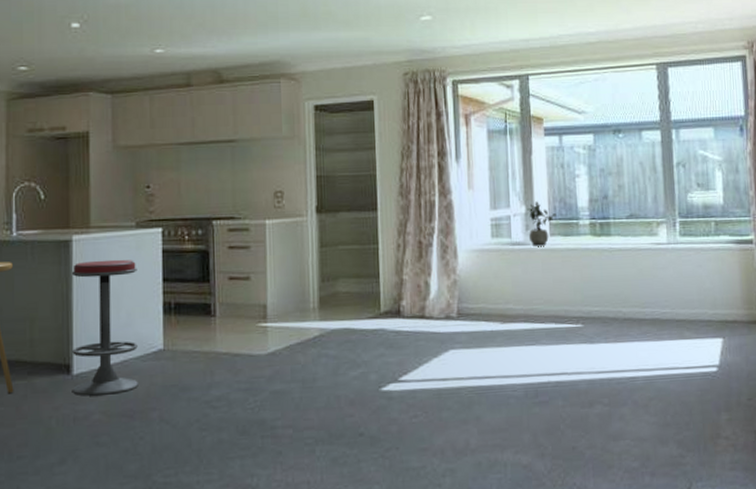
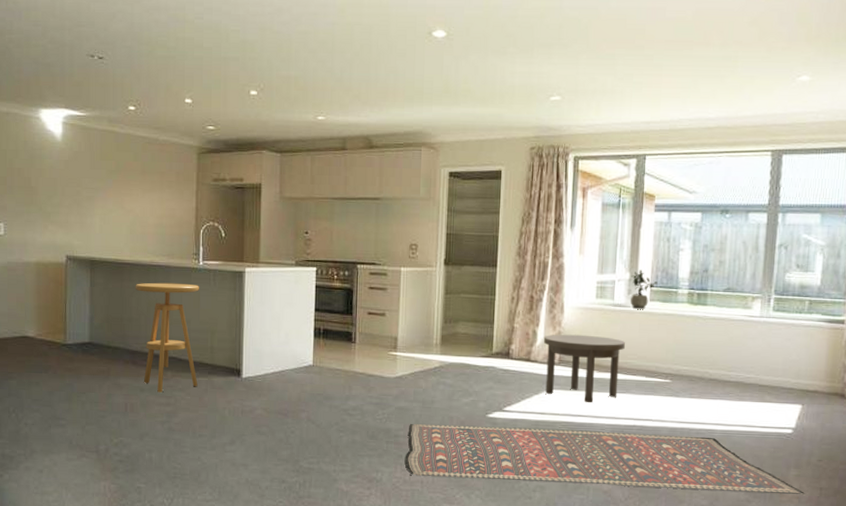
bar stool: present [71,259,138,396] -> none [242,289,295,396]
area rug: none [285,387,741,476] -> present [404,423,806,494]
side table: none [437,281,530,360] -> present [543,334,626,402]

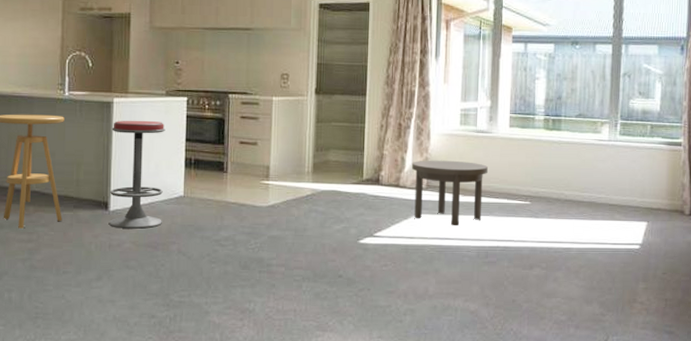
bar stool: none [242,289,295,396] -> present [109,120,165,229]
area rug: present [404,423,806,494] -> none [277,251,653,307]
potted plant: present [630,269,658,310] -> none [491,97,517,136]

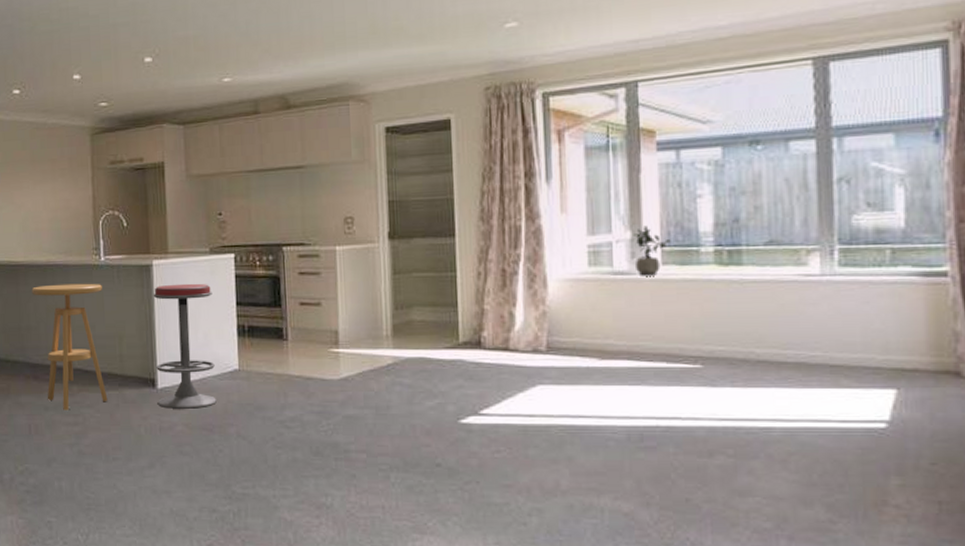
side table: present [411,160,489,225] -> none [523,313,635,399]
potted plant: none [491,97,517,136] -> present [633,226,671,278]

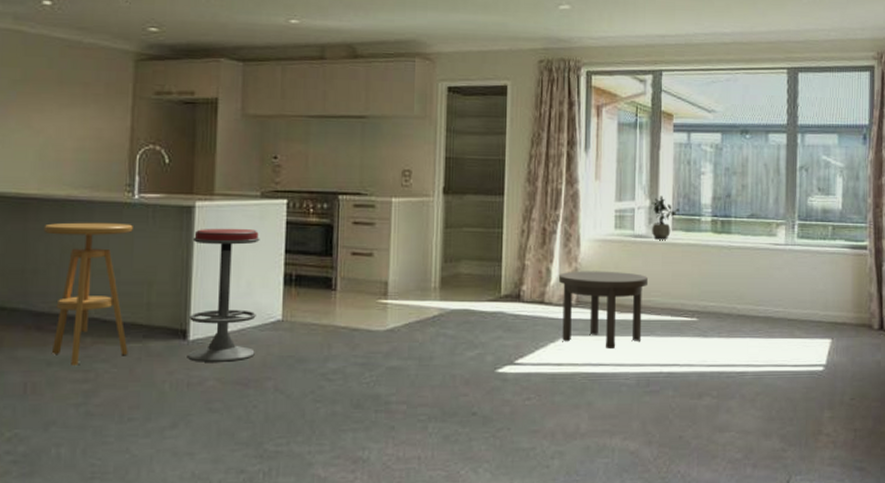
side table: none [523,313,635,399] -> present [558,271,649,348]

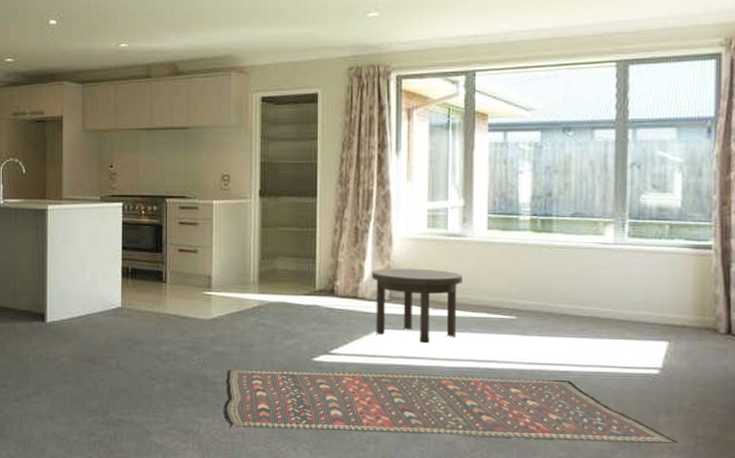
bar stool: present [188,228,260,362] -> none [46,228,101,342]
area rug: none [397,381,841,451] -> present [223,369,680,444]
potted plant: present [651,196,680,241] -> none [465,195,496,240]

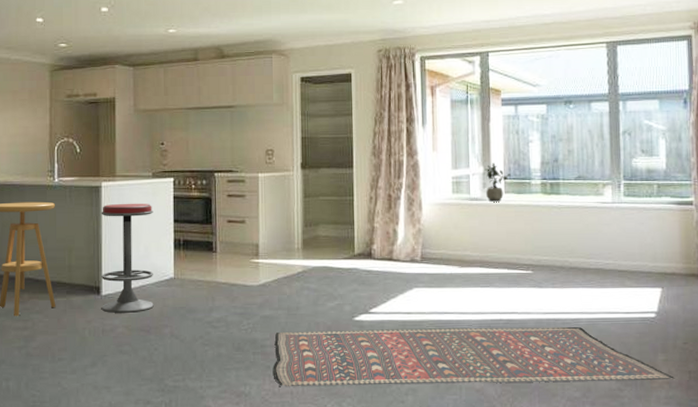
bar stool: none [46,228,101,342] -> present [101,203,154,313]
side table: present [371,268,464,343] -> none [404,230,486,299]
potted plant: none [465,195,496,240] -> present [484,163,511,203]

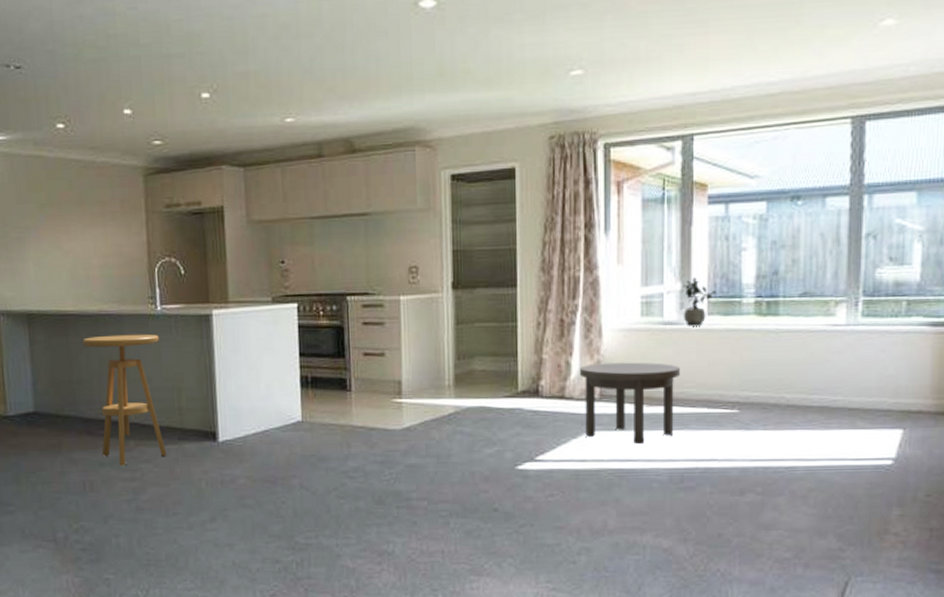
bar stool: present [101,203,154,313] -> none [213,333,279,462]
area rug: present [272,327,676,387] -> none [420,476,913,545]
side table: none [404,230,486,299] -> present [579,362,681,444]

